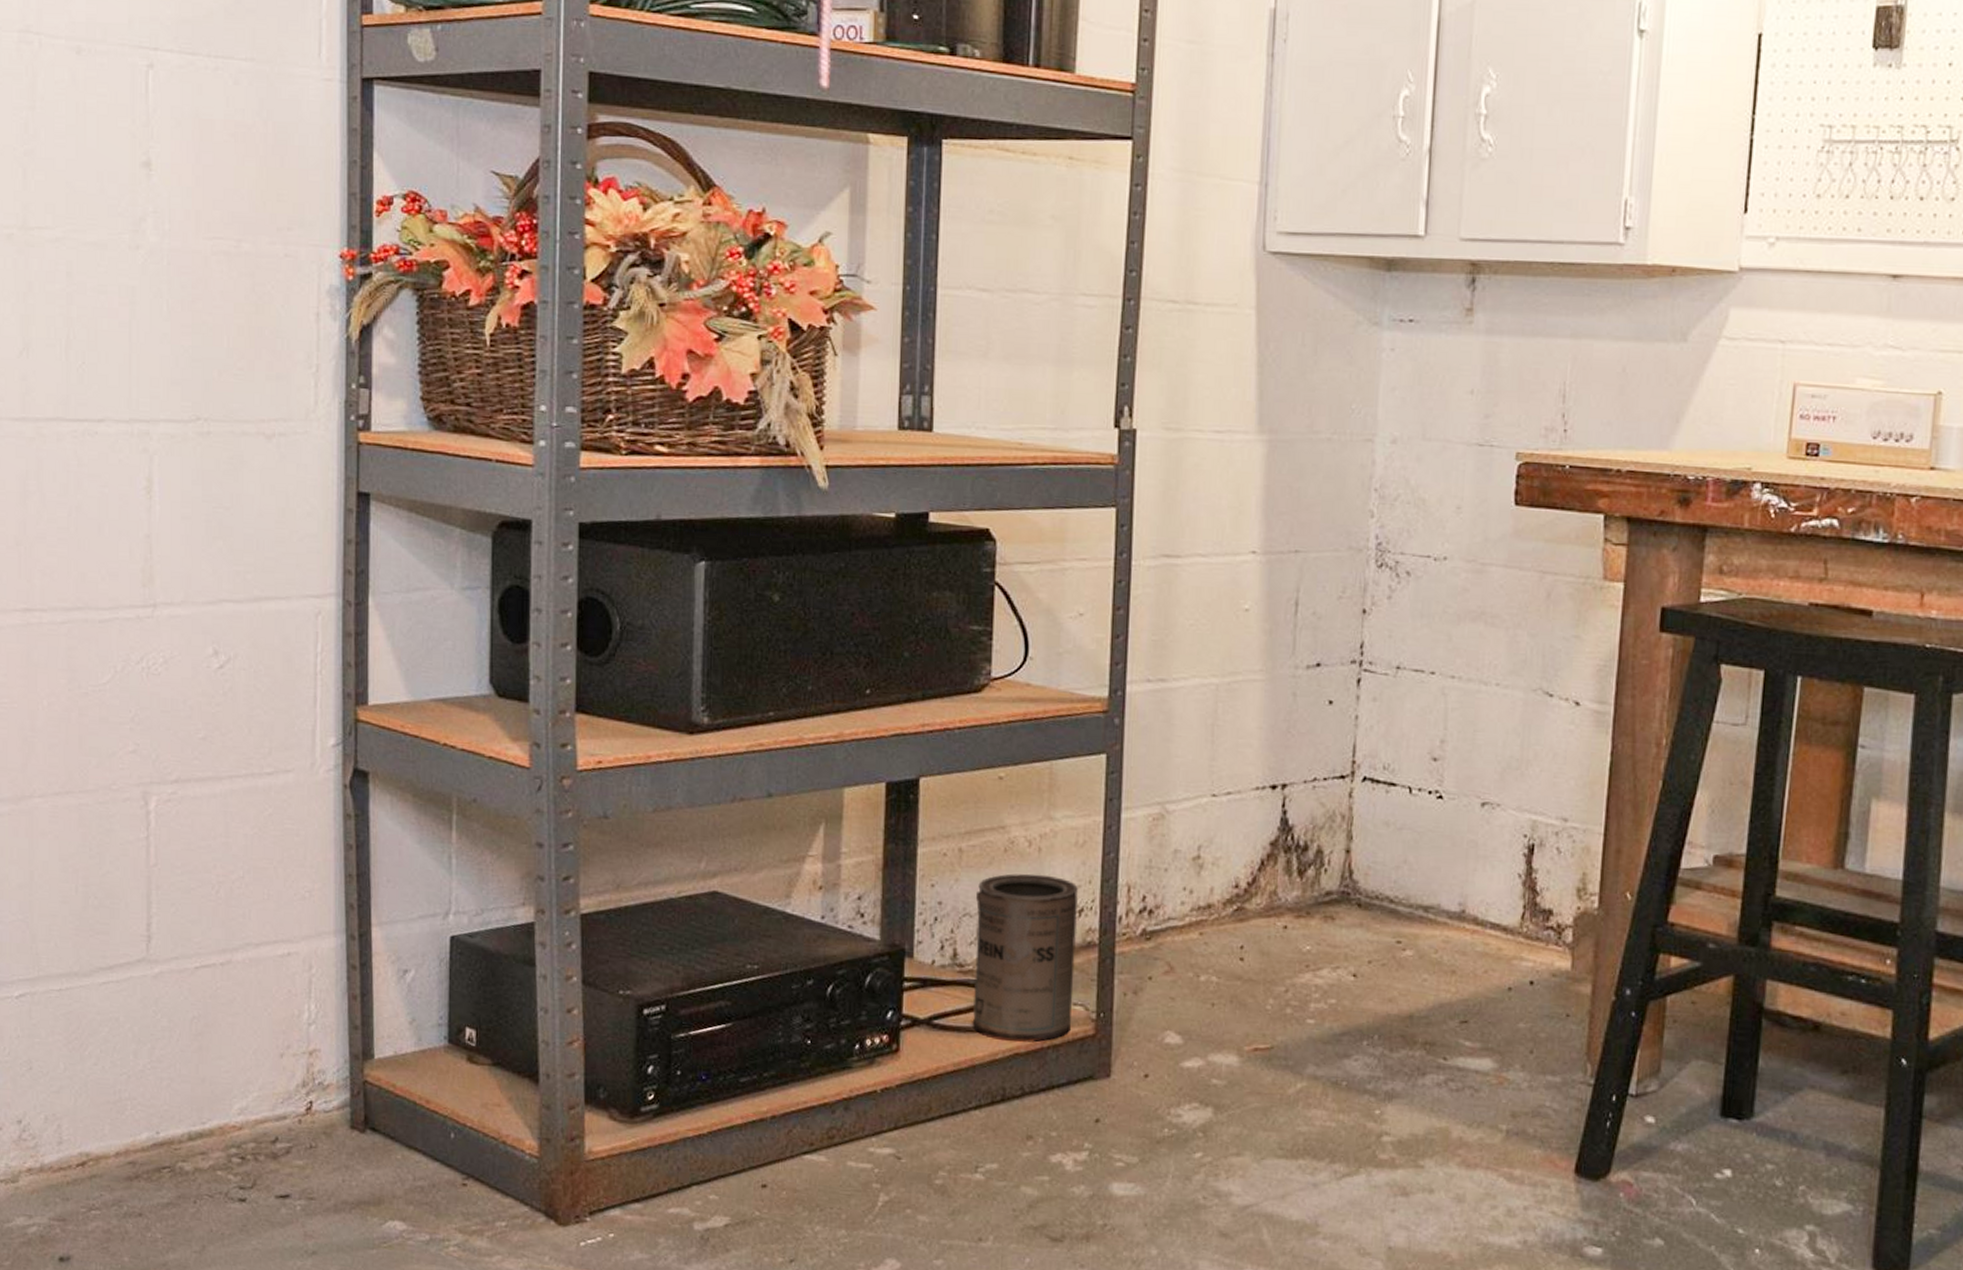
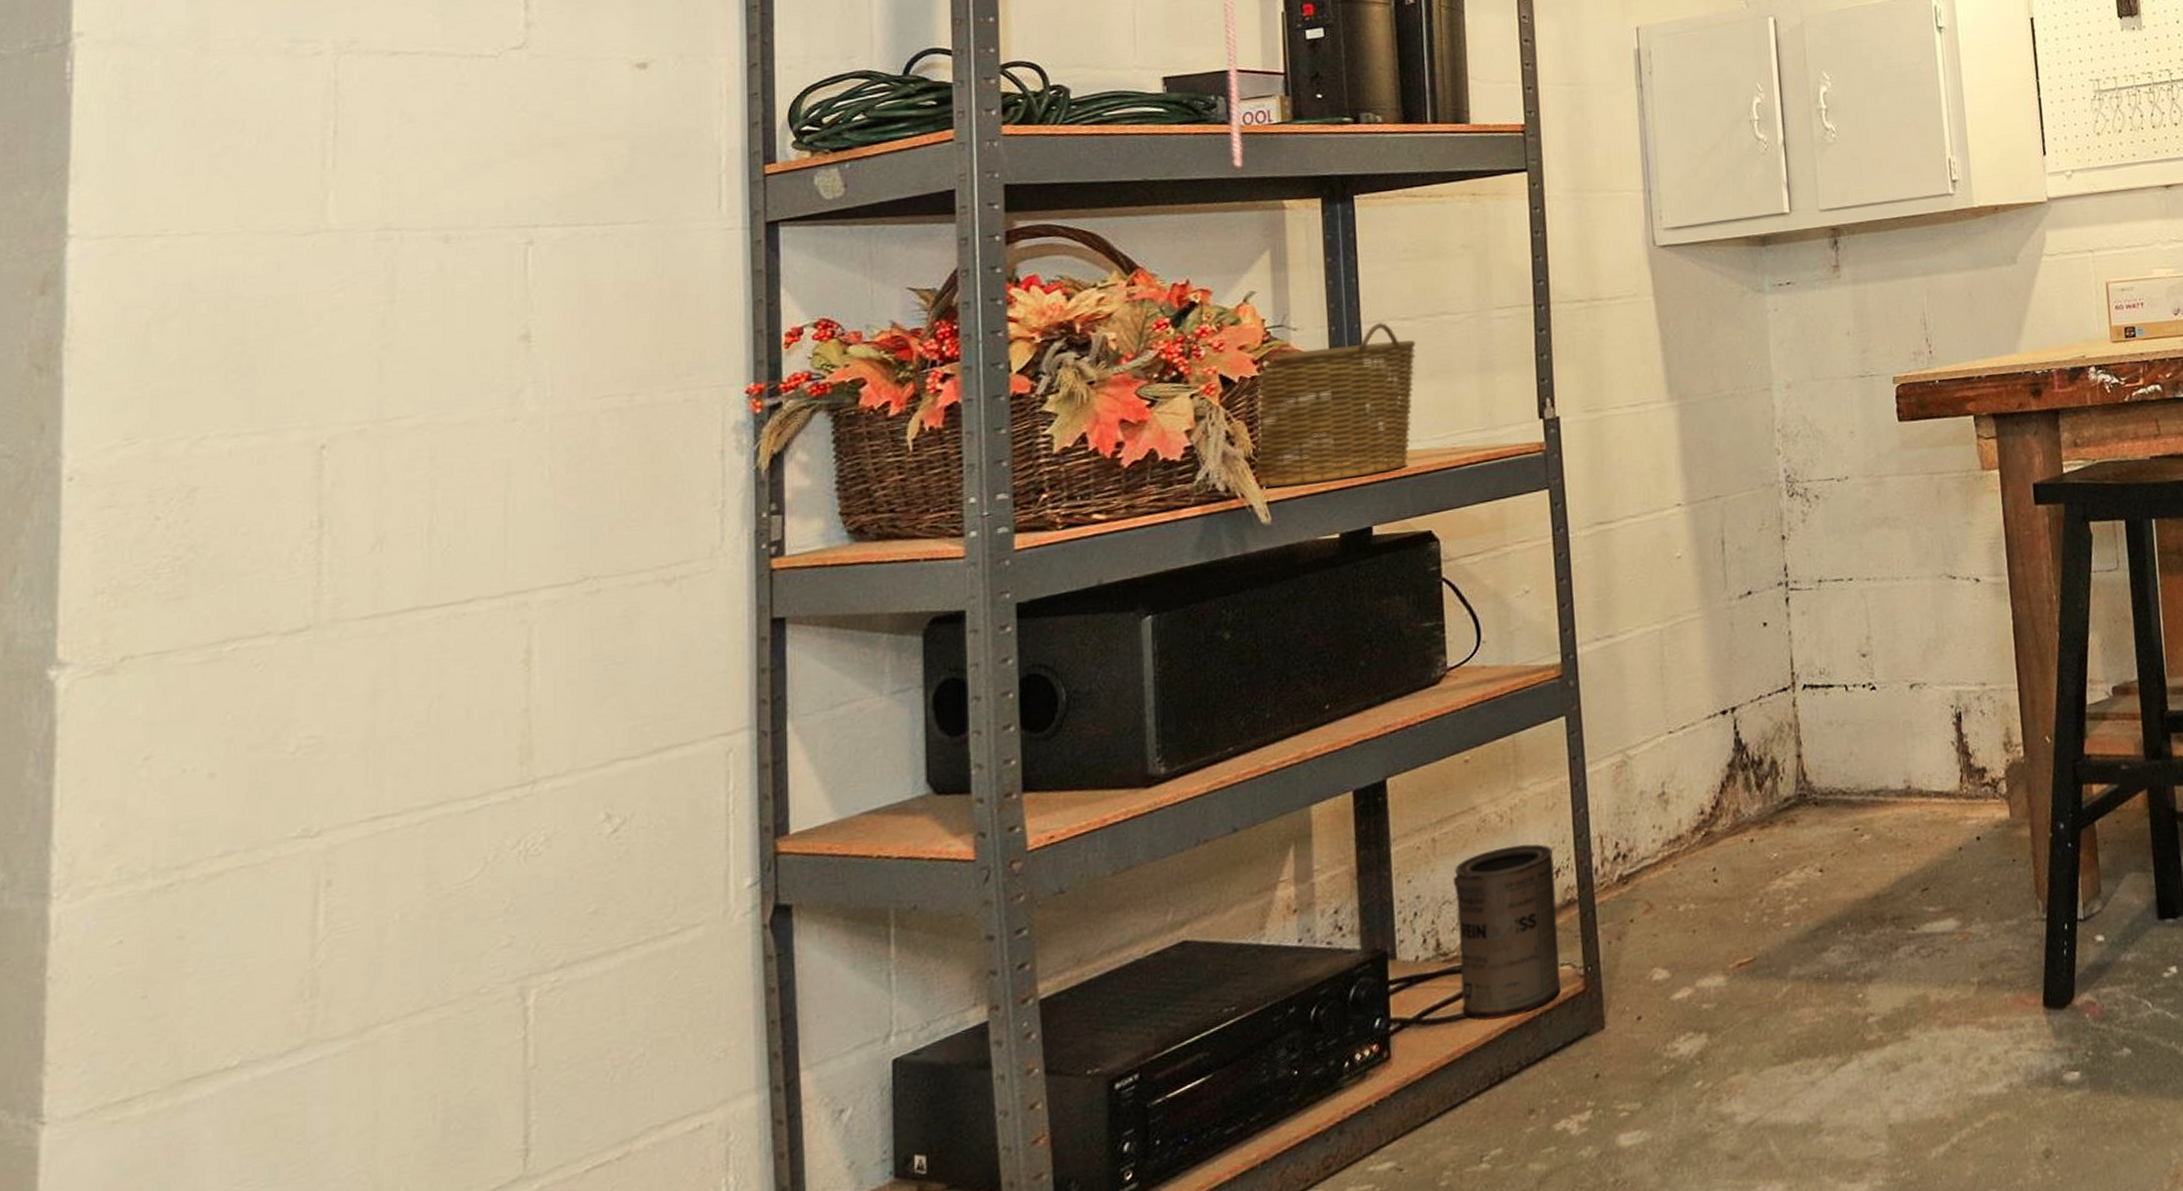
basket: none [815,288,993,457] -> present [1253,322,1416,488]

